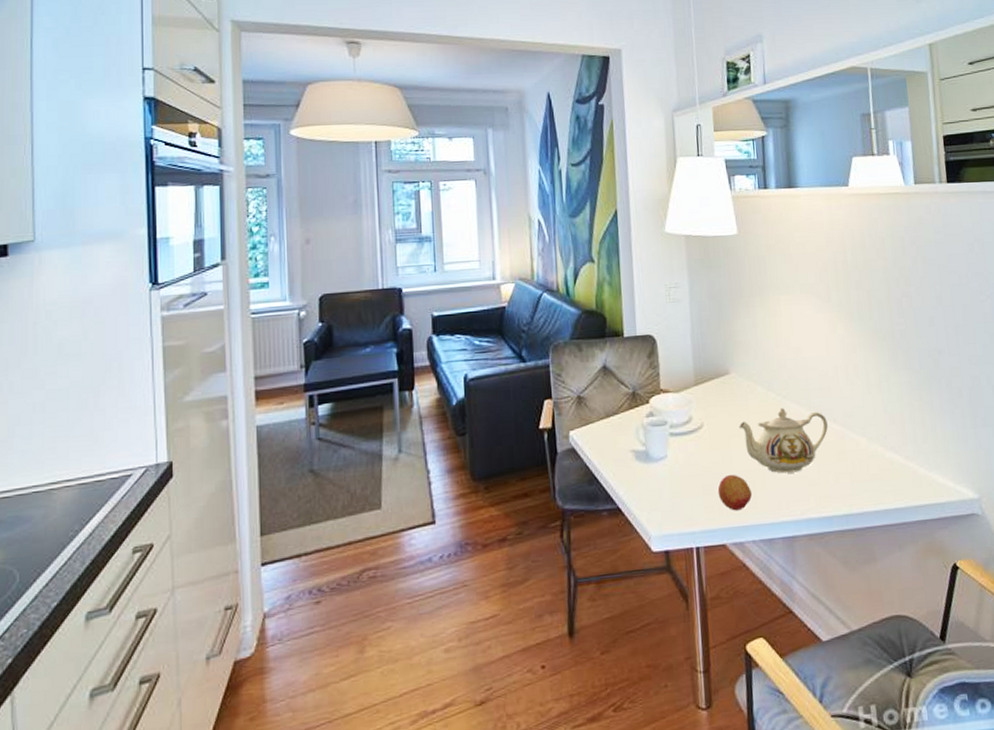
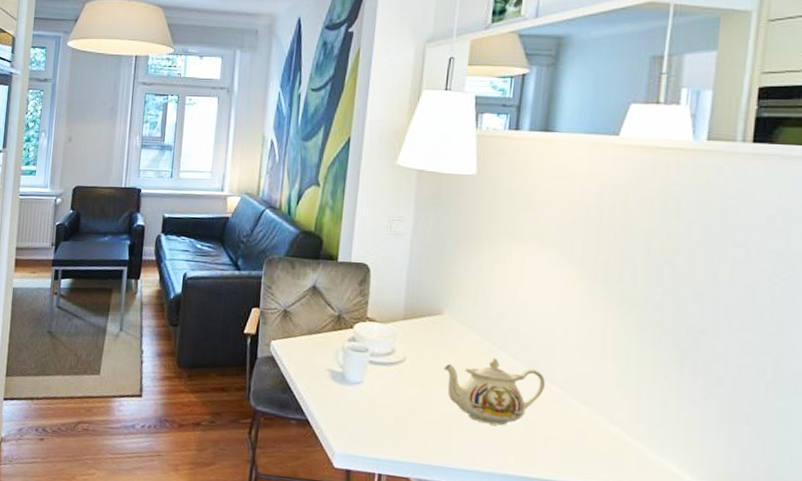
fruit: present [717,474,753,511] -> none [409,412,447,450]

